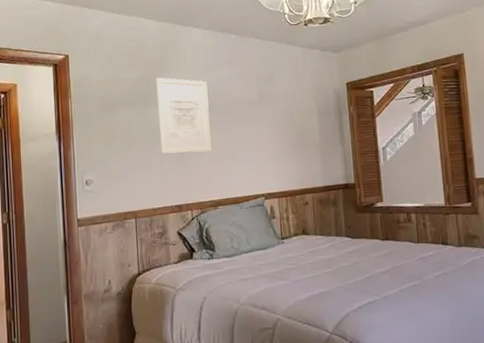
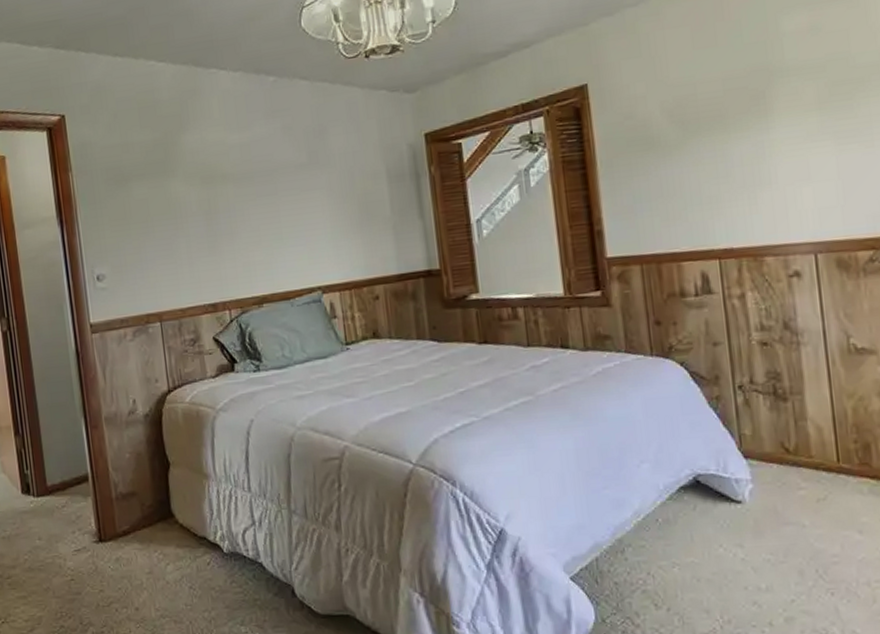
wall art: present [156,77,212,154] -> none [175,138,251,238]

